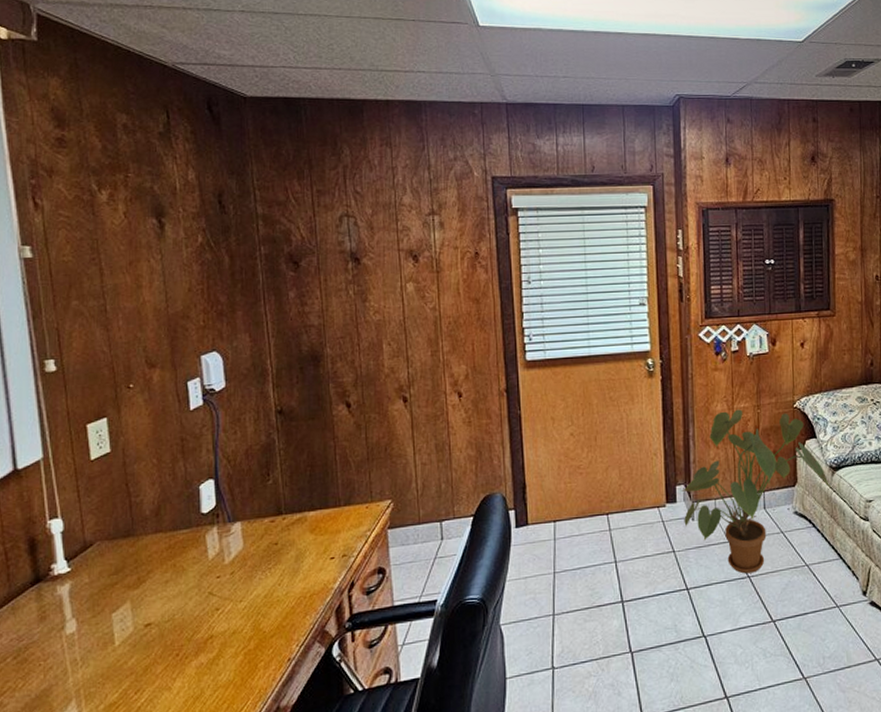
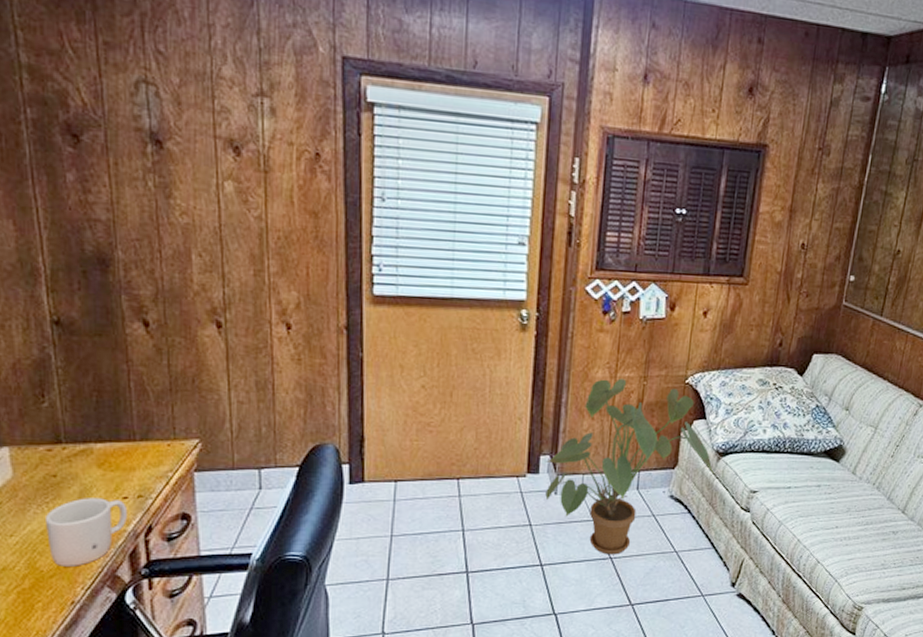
mug: none [267,560,335,626] -> present [44,498,128,566]

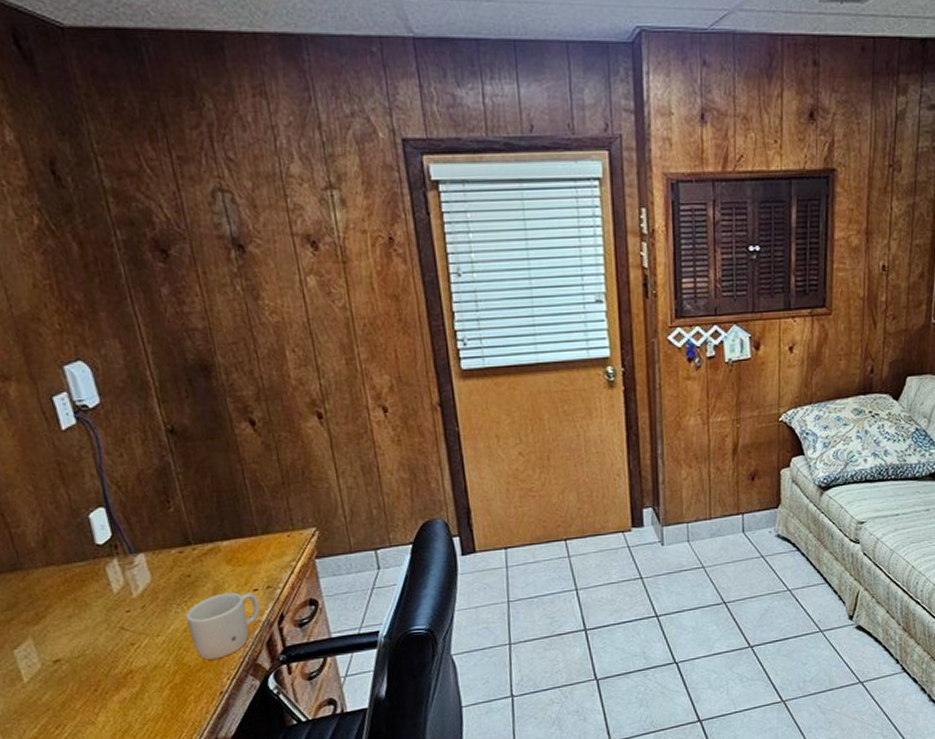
house plant: present [545,378,714,555] -> none [649,423,818,600]

